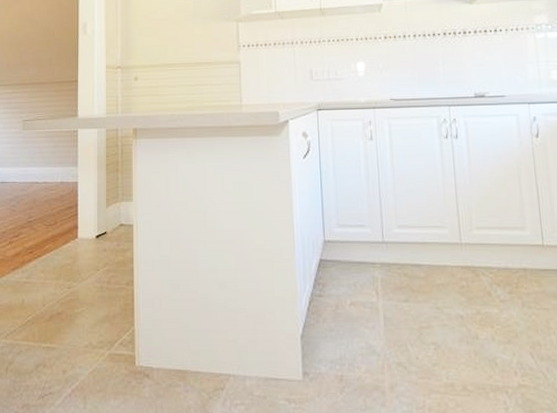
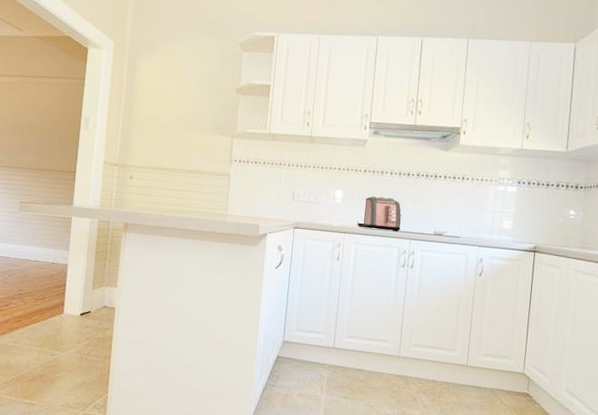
toaster: none [386,62,436,101] -> present [357,196,401,232]

